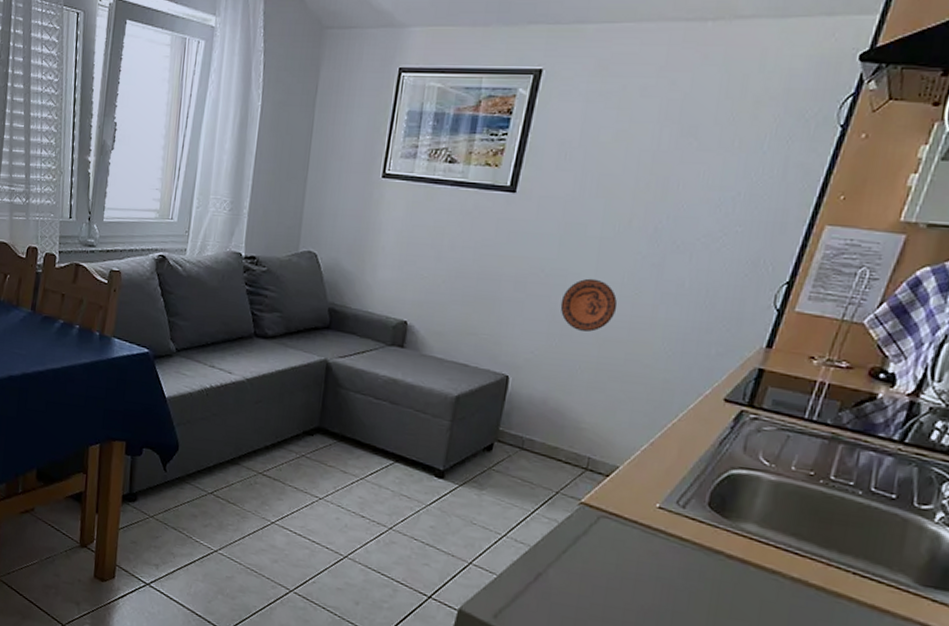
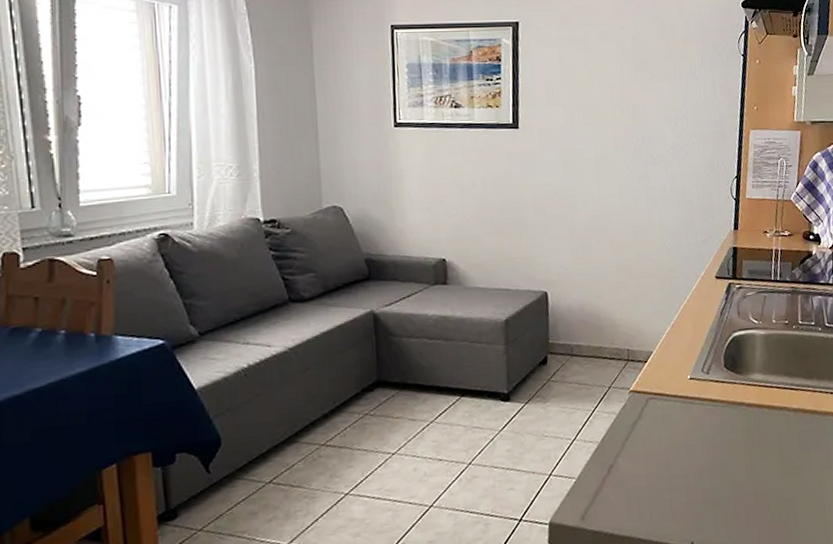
decorative plate: present [560,278,618,332] -> none [576,194,622,241]

